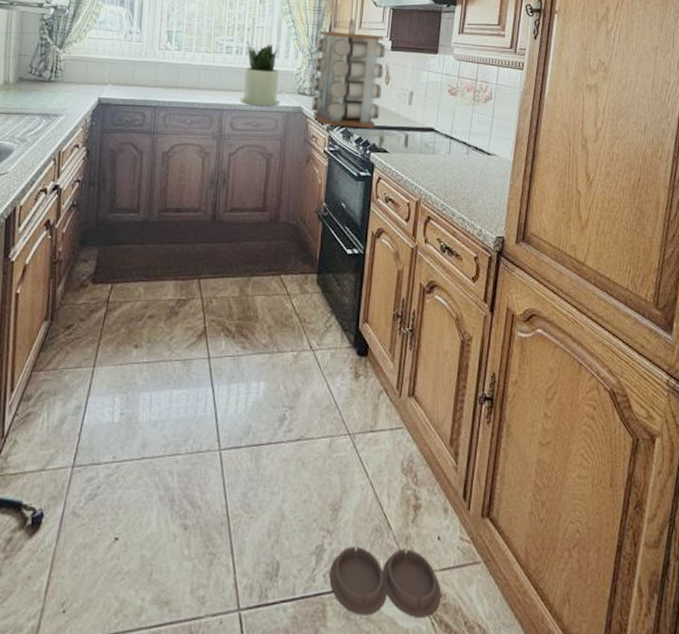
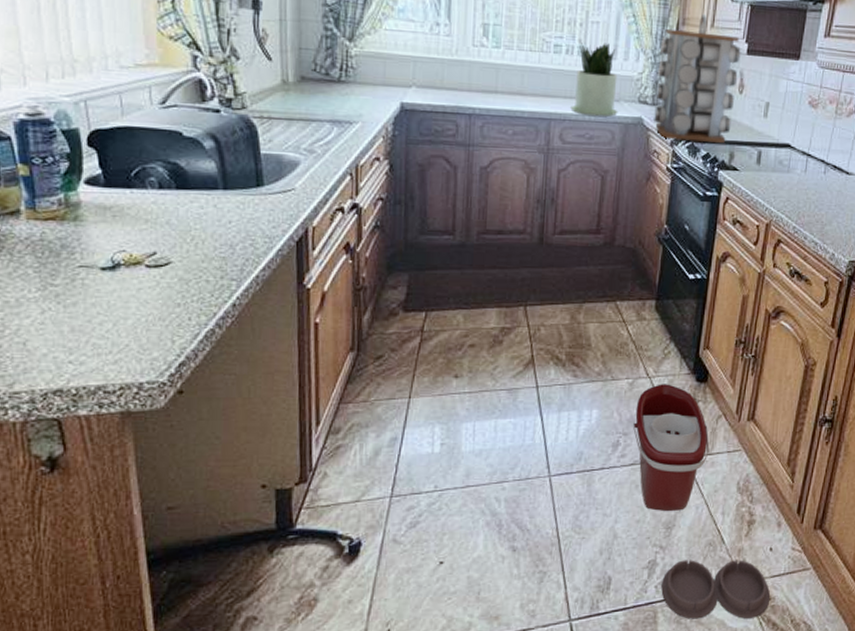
bucket: none [298,357,372,491] -> present [633,384,710,511]

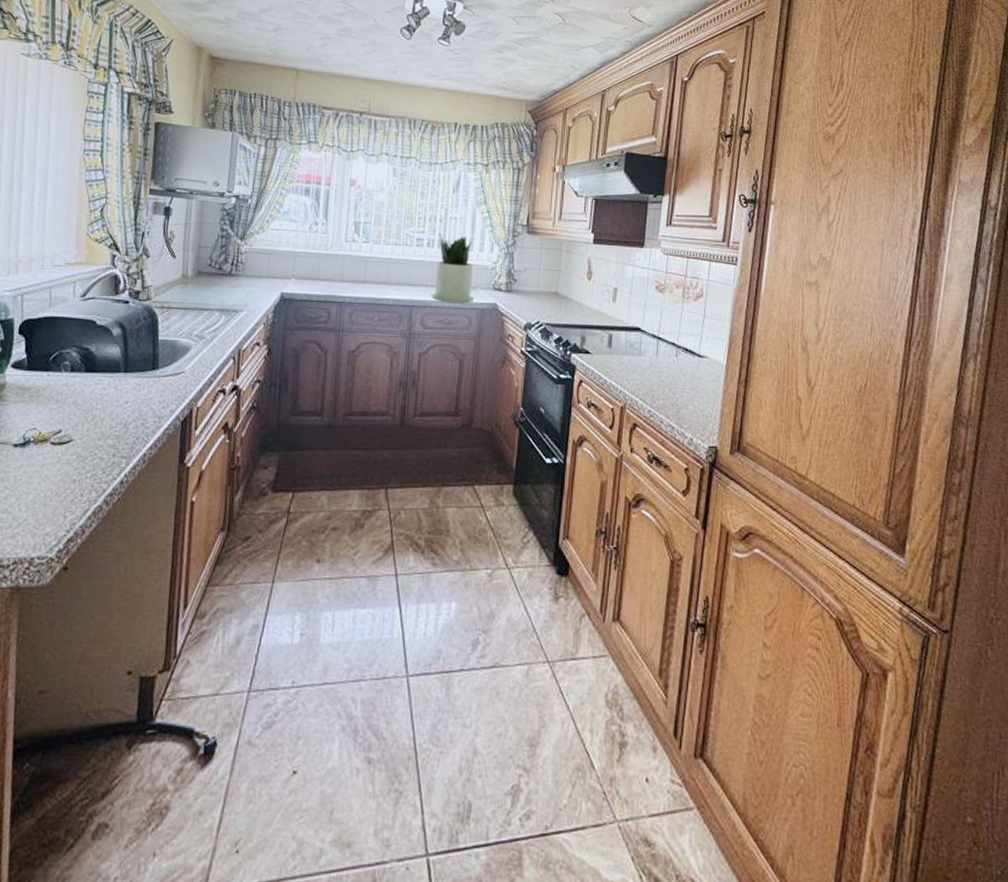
bucket: present [633,384,710,511] -> none [493,576,573,725]
spice rack: present [653,13,741,143] -> none [507,207,588,327]
pet bowl: present [661,560,771,619] -> none [526,787,650,869]

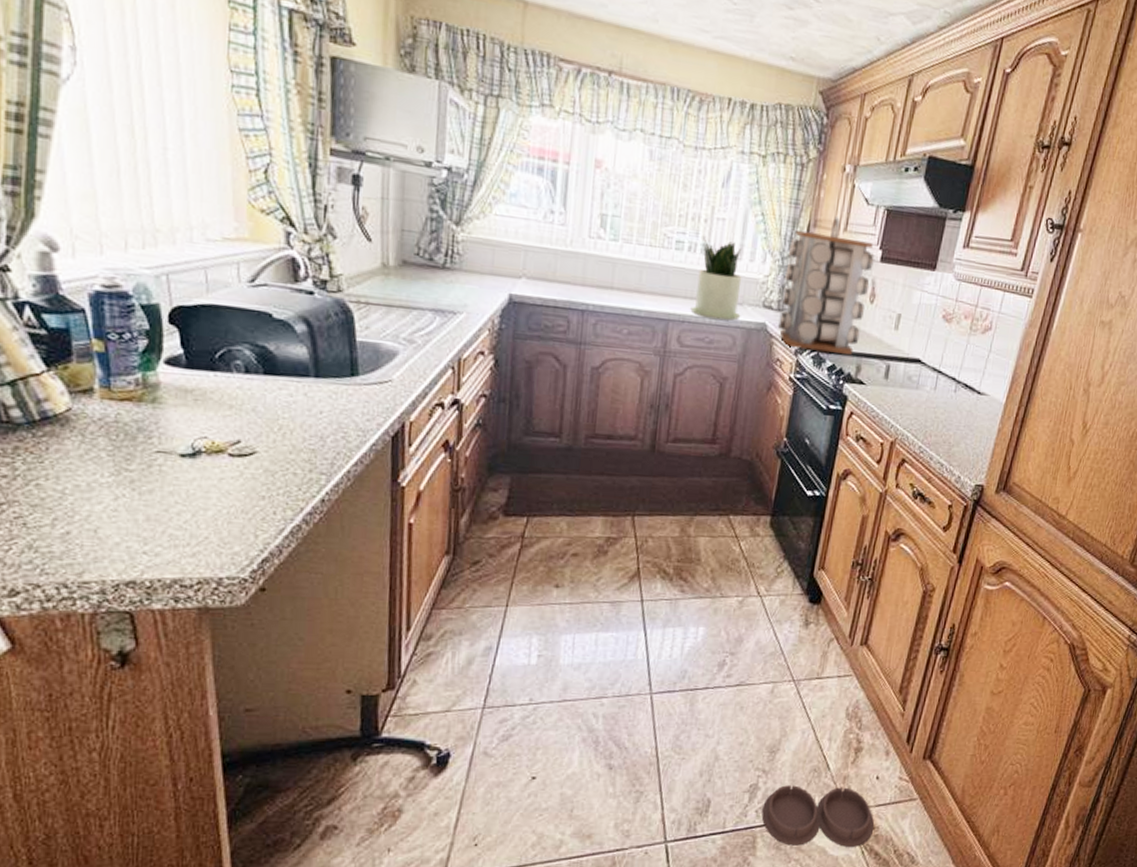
spice rack: none [507,207,588,327] -> present [777,215,875,354]
pet bowl: none [526,787,650,869] -> present [762,785,875,847]

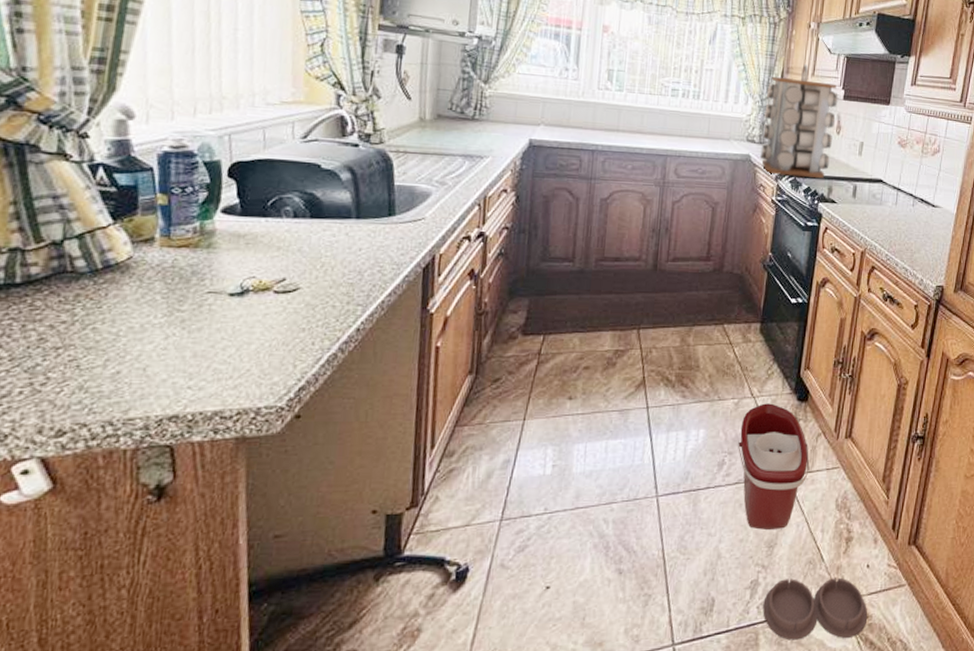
planter: present [690,238,742,322] -> none [685,86,729,155]
bucket: none [740,603,820,735] -> present [738,403,810,530]

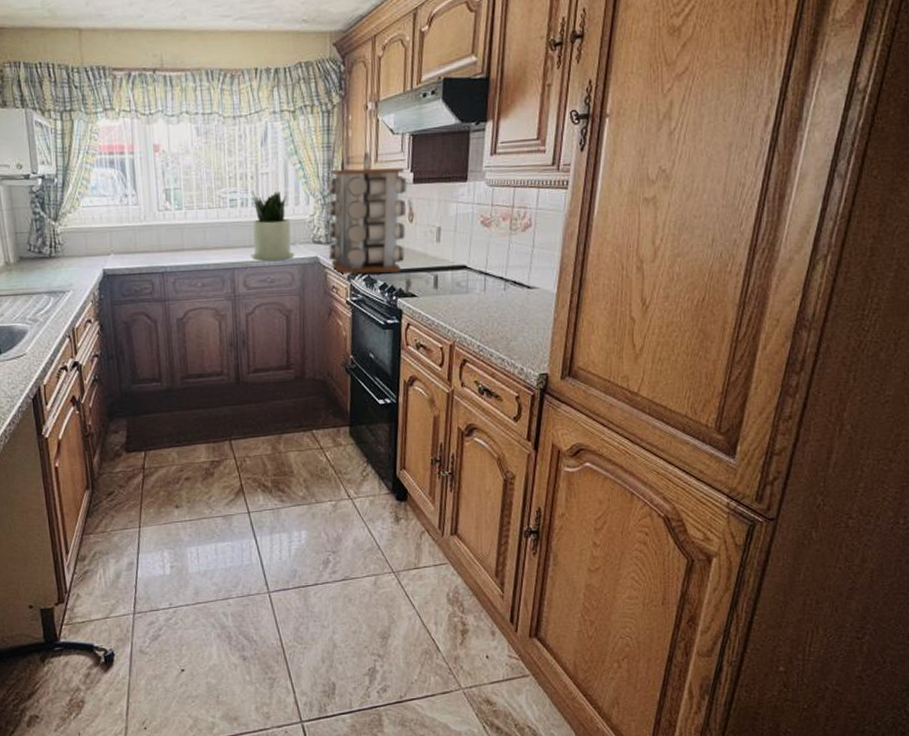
planter: none [685,86,729,155] -> present [251,191,295,262]
bucket: present [738,403,810,530] -> none [341,504,416,622]
pet bowl: present [763,577,868,640] -> none [383,667,492,722]

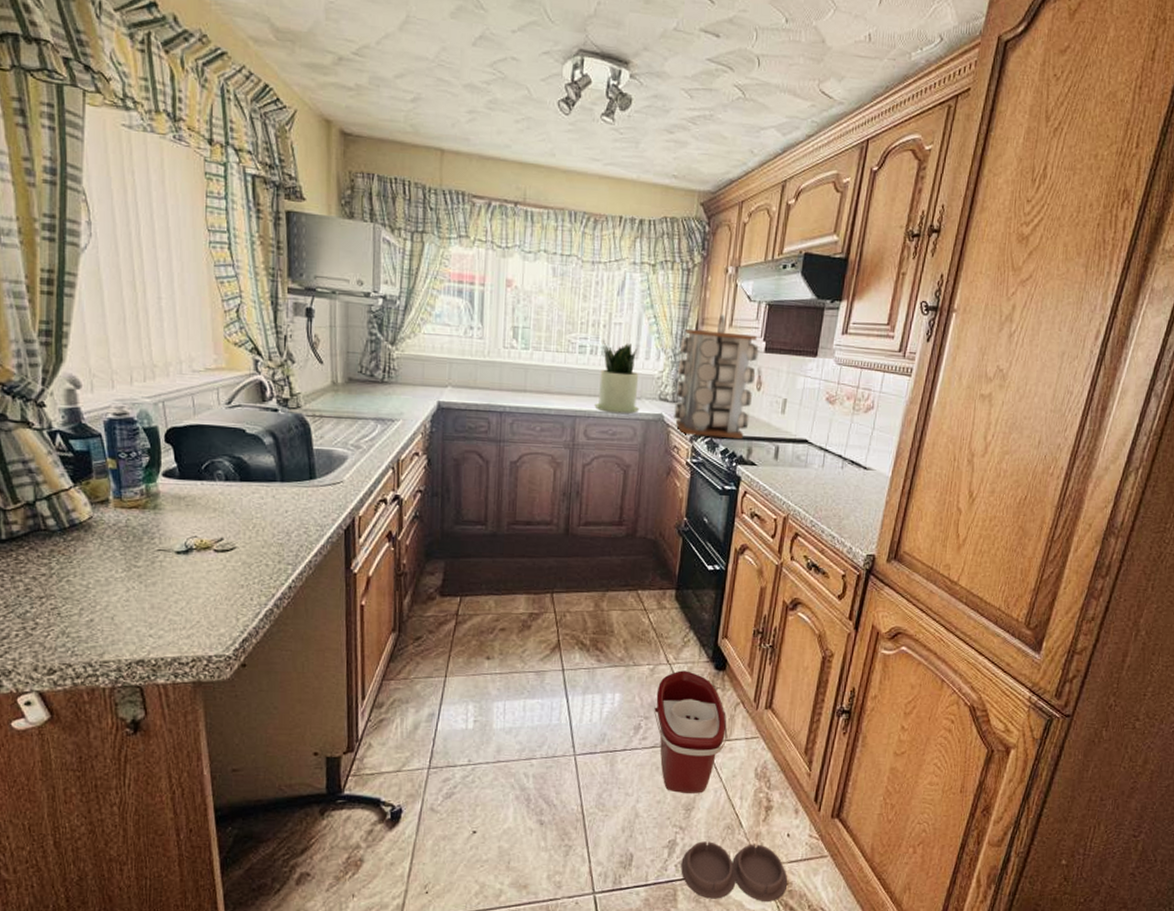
bucket: none [341,504,416,622] -> present [654,670,728,793]
pet bowl: none [383,667,492,722] -> present [681,841,788,901]

